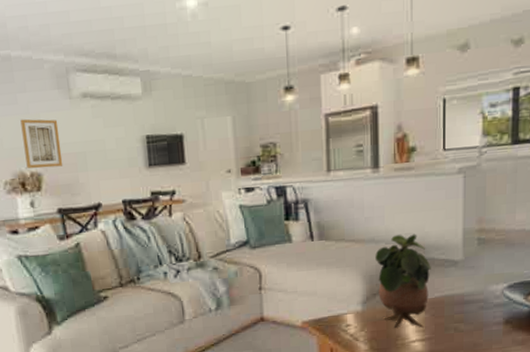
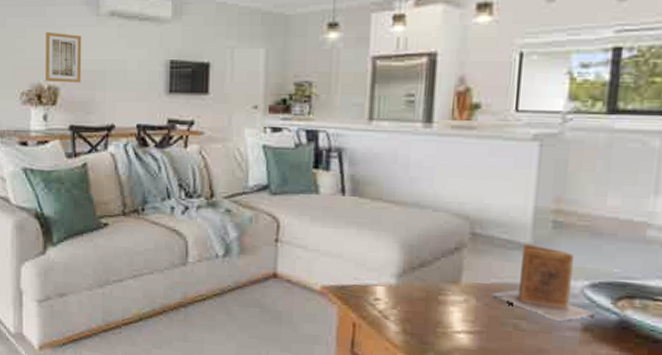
potted plant: present [375,233,431,328] -> none [418,203,489,316]
book: none [436,260,513,319] -> present [491,243,596,321]

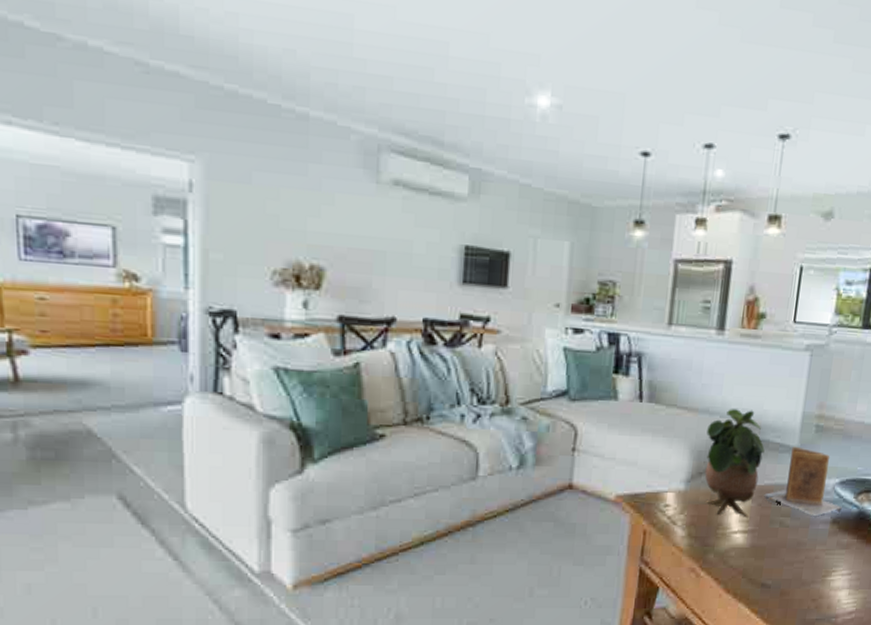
wall art: present [45,31,82,83] -> none [306,195,357,264]
potted plant: none [418,203,489,316] -> present [705,409,765,516]

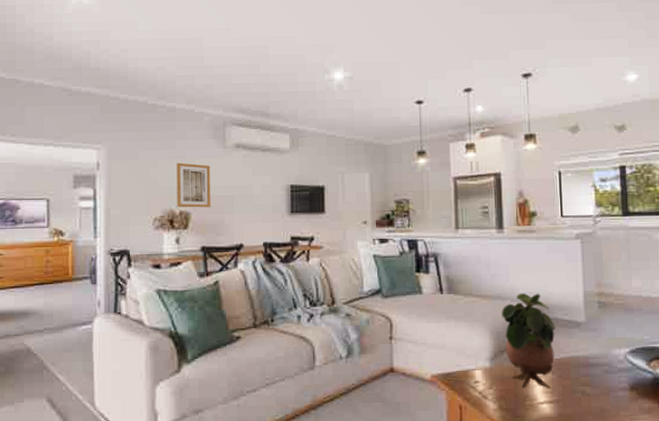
wall art: none [306,195,357,264] -> present [176,162,211,208]
book: present [764,446,842,516] -> none [562,322,637,384]

